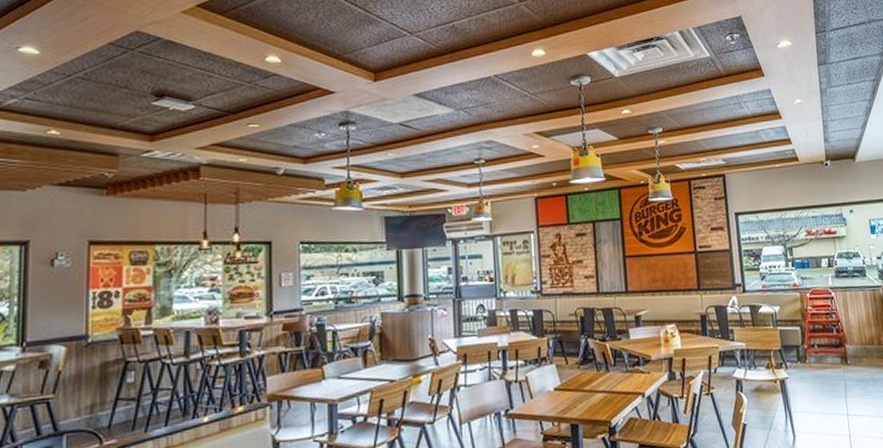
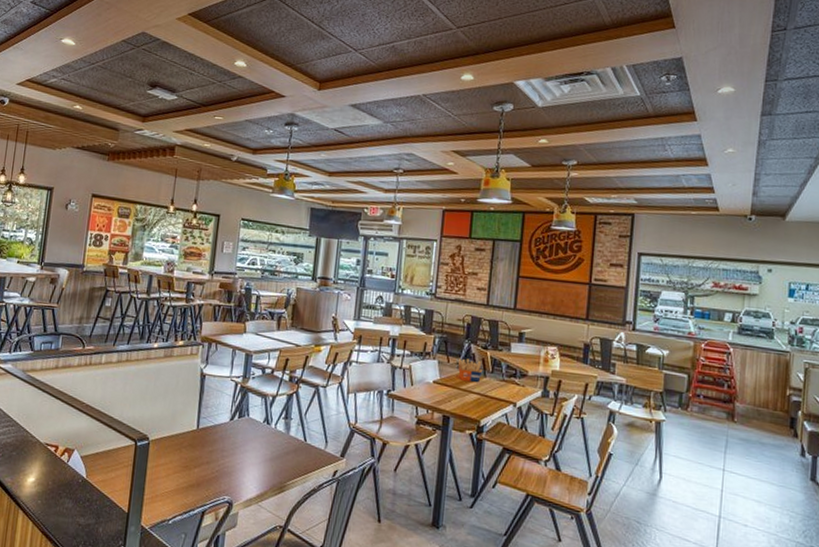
french fries: none [576,355,605,382] -> present [457,358,483,383]

